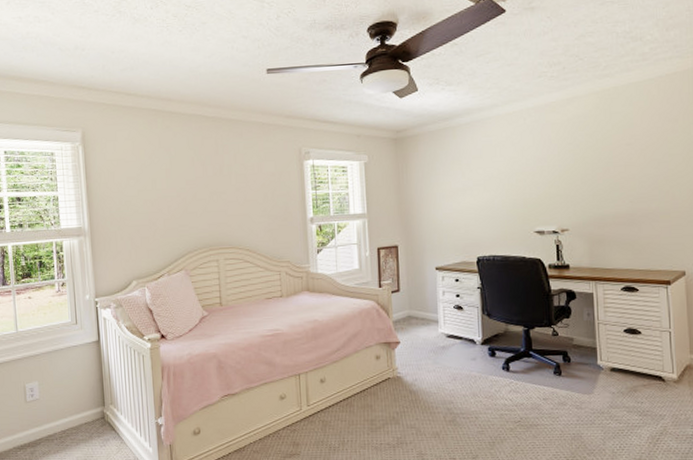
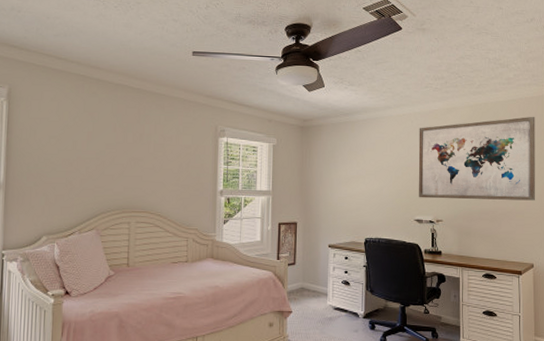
wall art: none [533,95,684,206] -> present [418,116,535,201]

